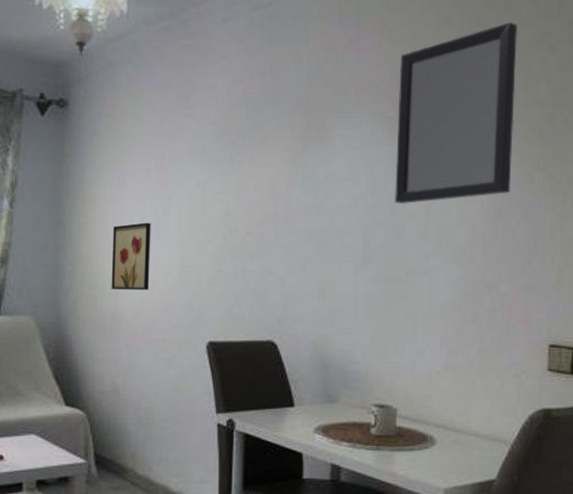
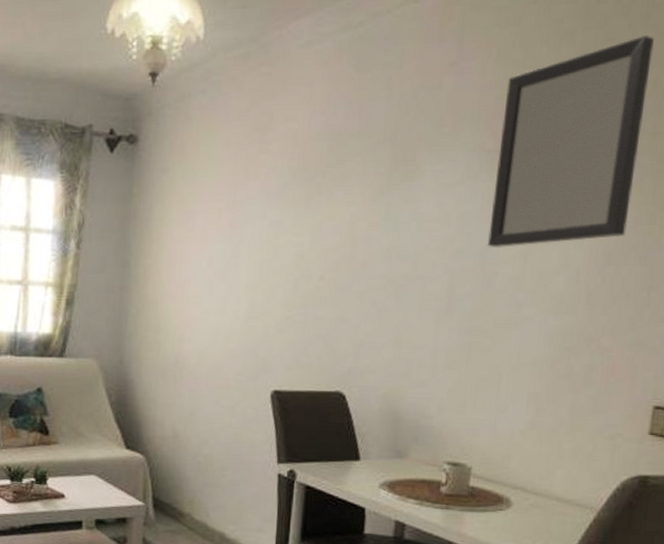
wall art: present [111,222,151,290] -> none [175,265,219,336]

